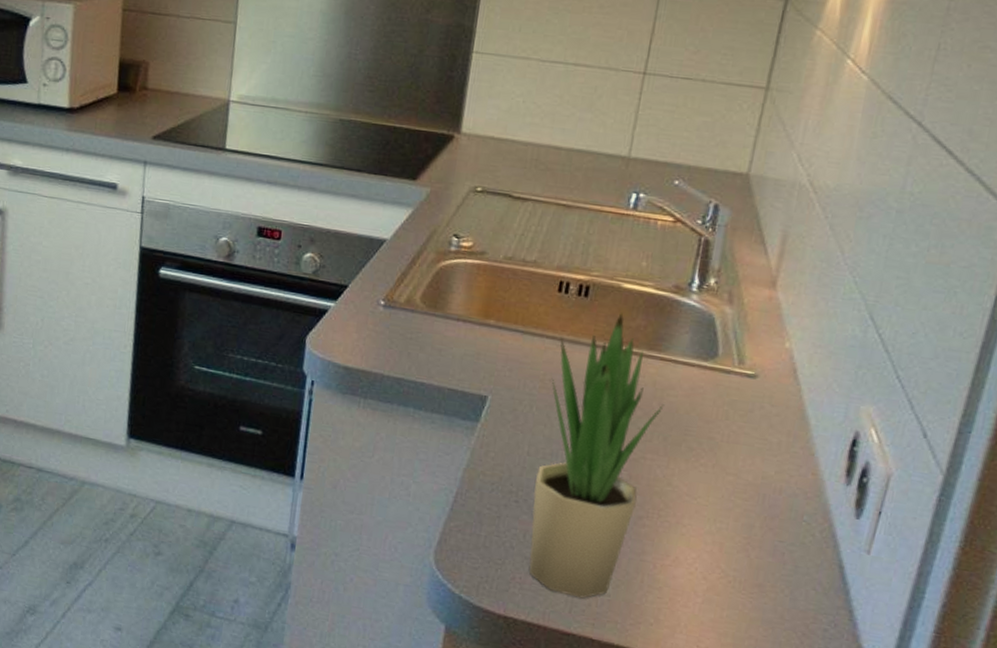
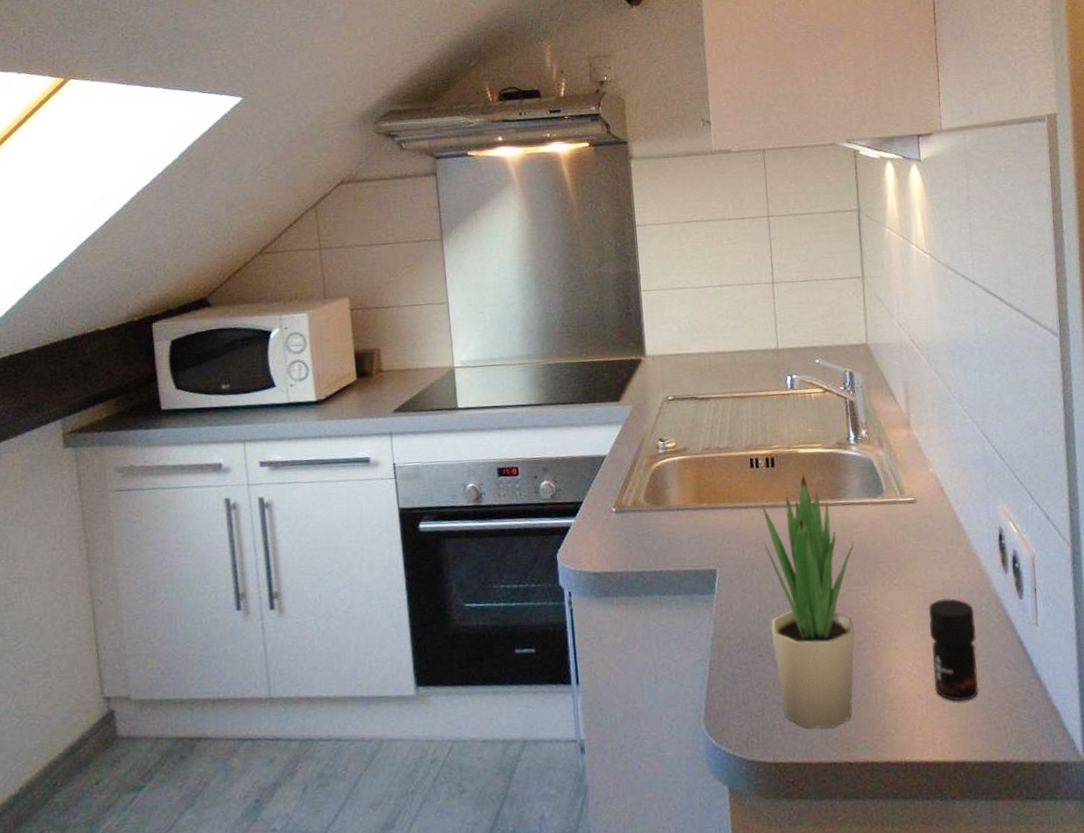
jar: none [716,494,793,612] -> present [928,598,979,702]

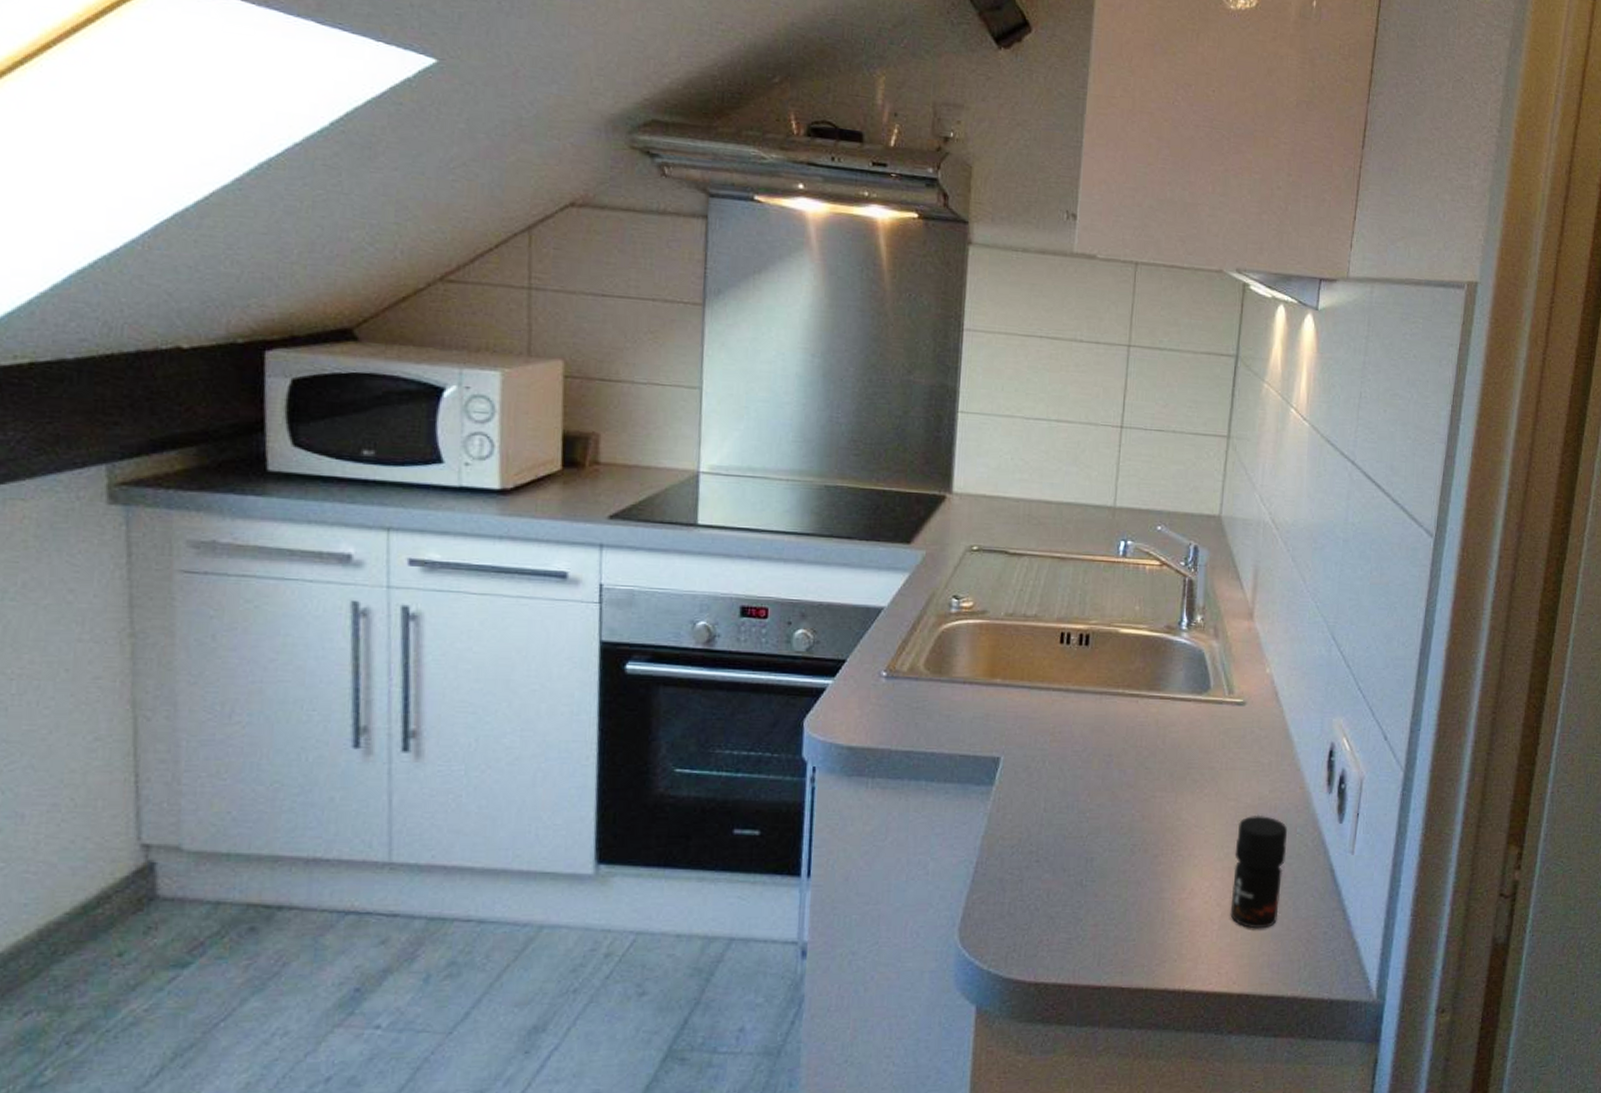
potted plant: present [762,474,855,728] -> none [1053,658,1168,948]

